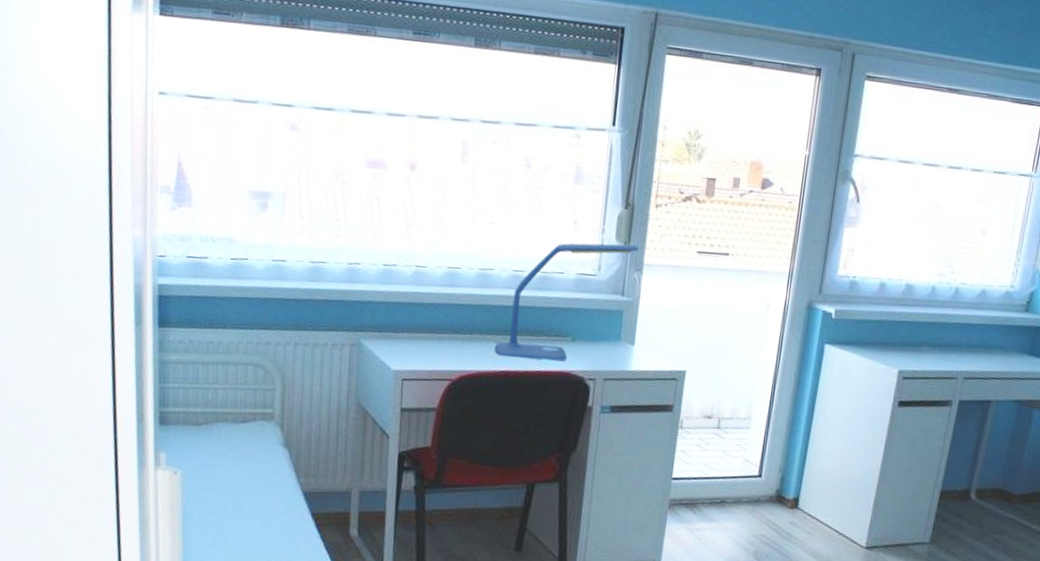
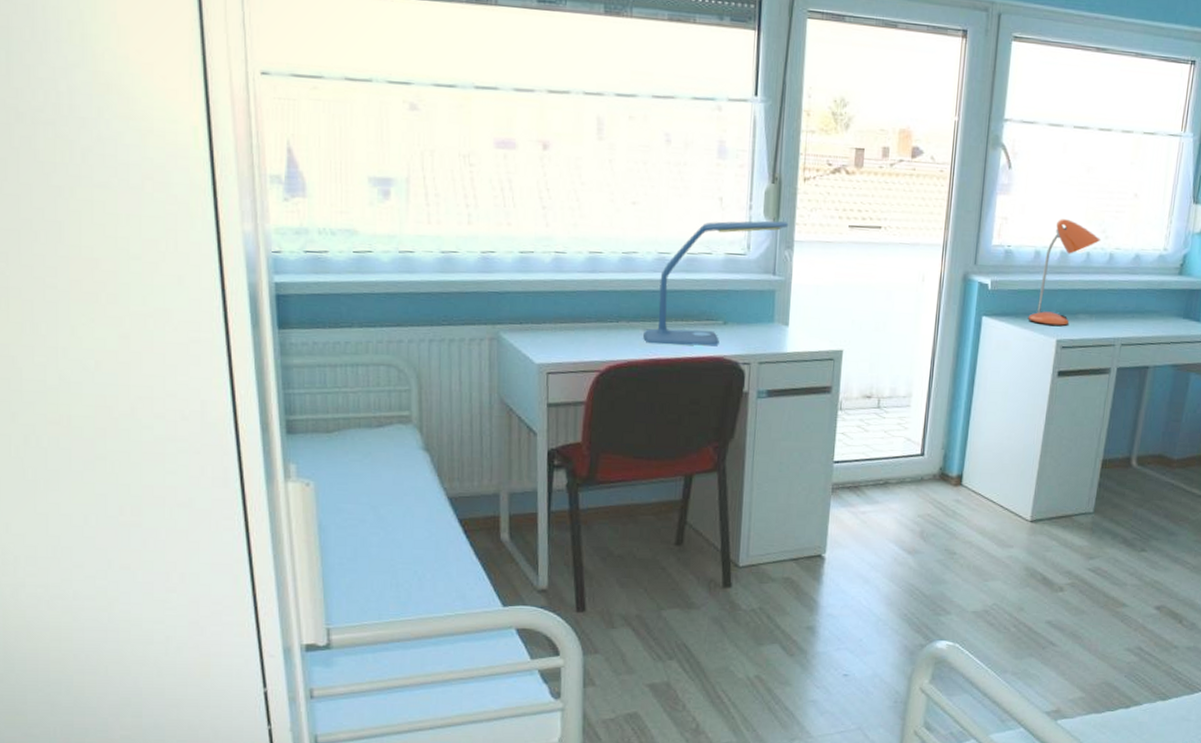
desk lamp: none [870,252,947,358] -> present [1027,219,1101,327]

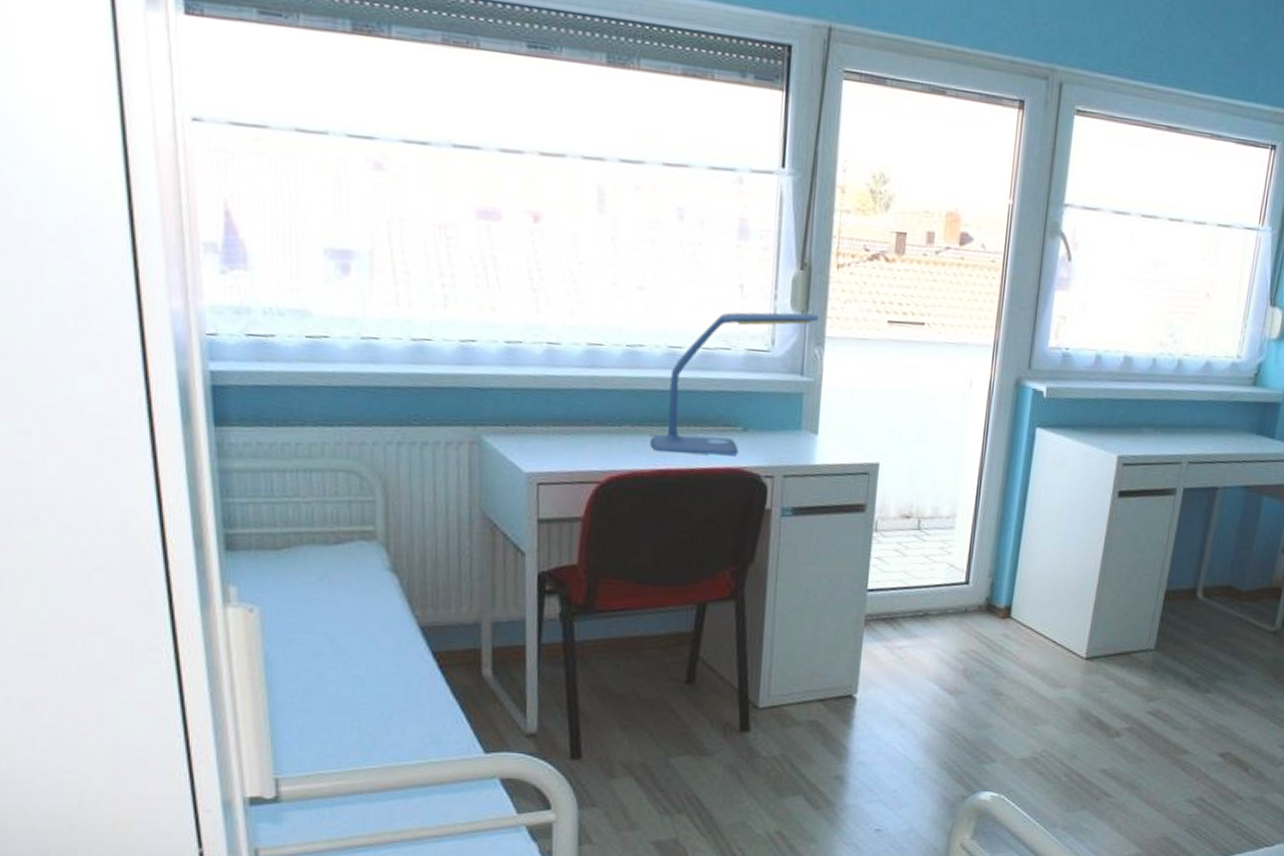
desk lamp: present [1027,219,1101,327] -> none [1086,319,1169,441]

